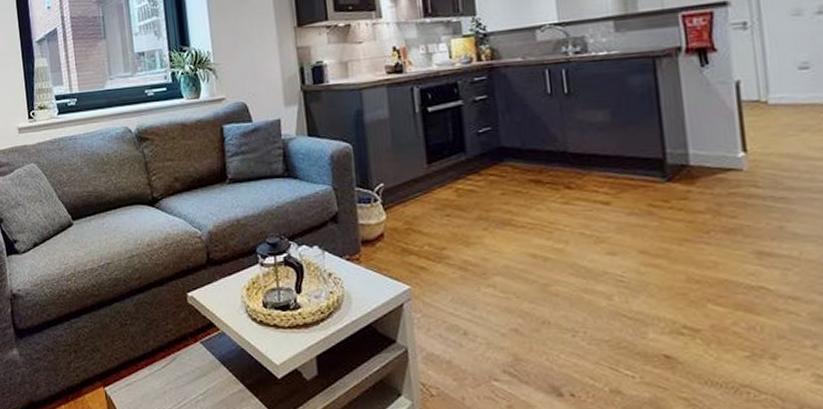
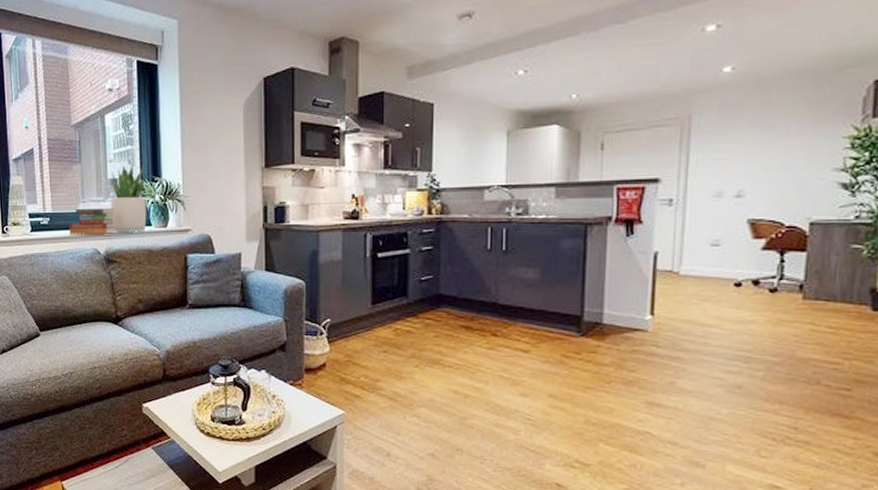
books: none [97,82,147,114] -> present [69,207,117,234]
planter: none [136,34,178,108] -> present [109,164,147,233]

